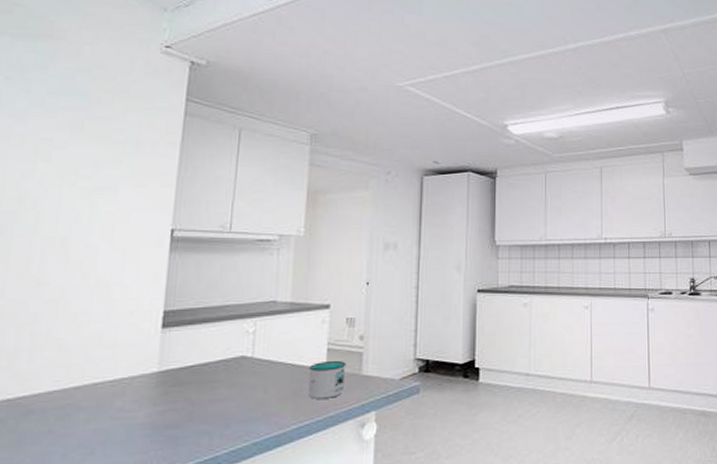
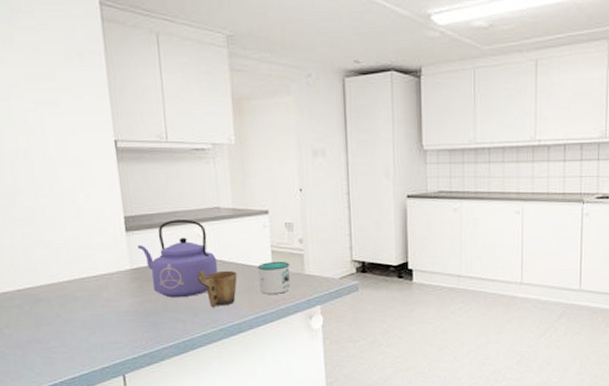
kettle: none [172,314,264,406] -> present [138,219,218,298]
mug: none [236,371,284,417] -> present [196,270,237,308]

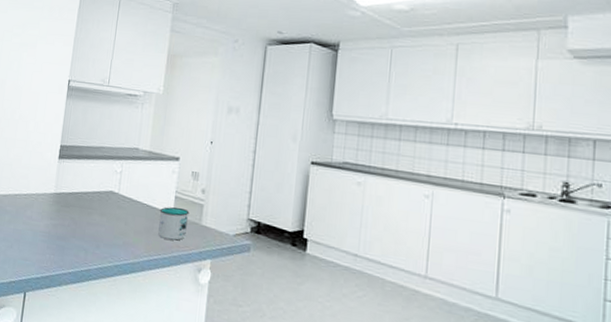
kettle: present [138,219,218,298] -> none [65,154,127,228]
mug: present [196,270,237,308] -> none [105,204,141,243]

